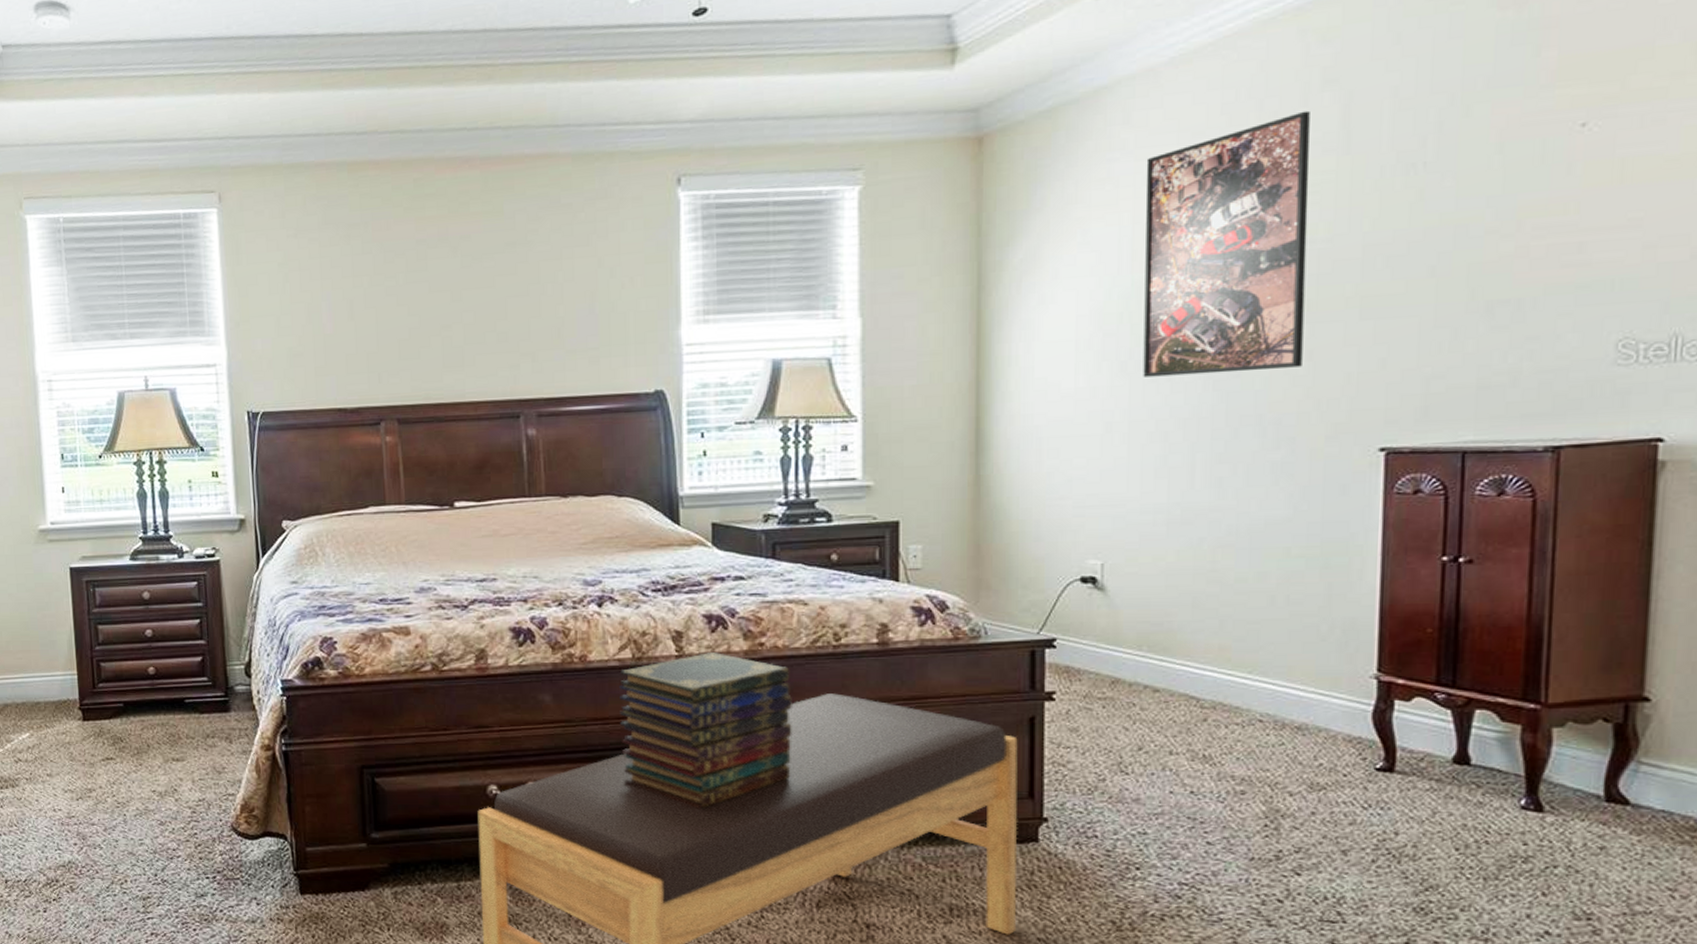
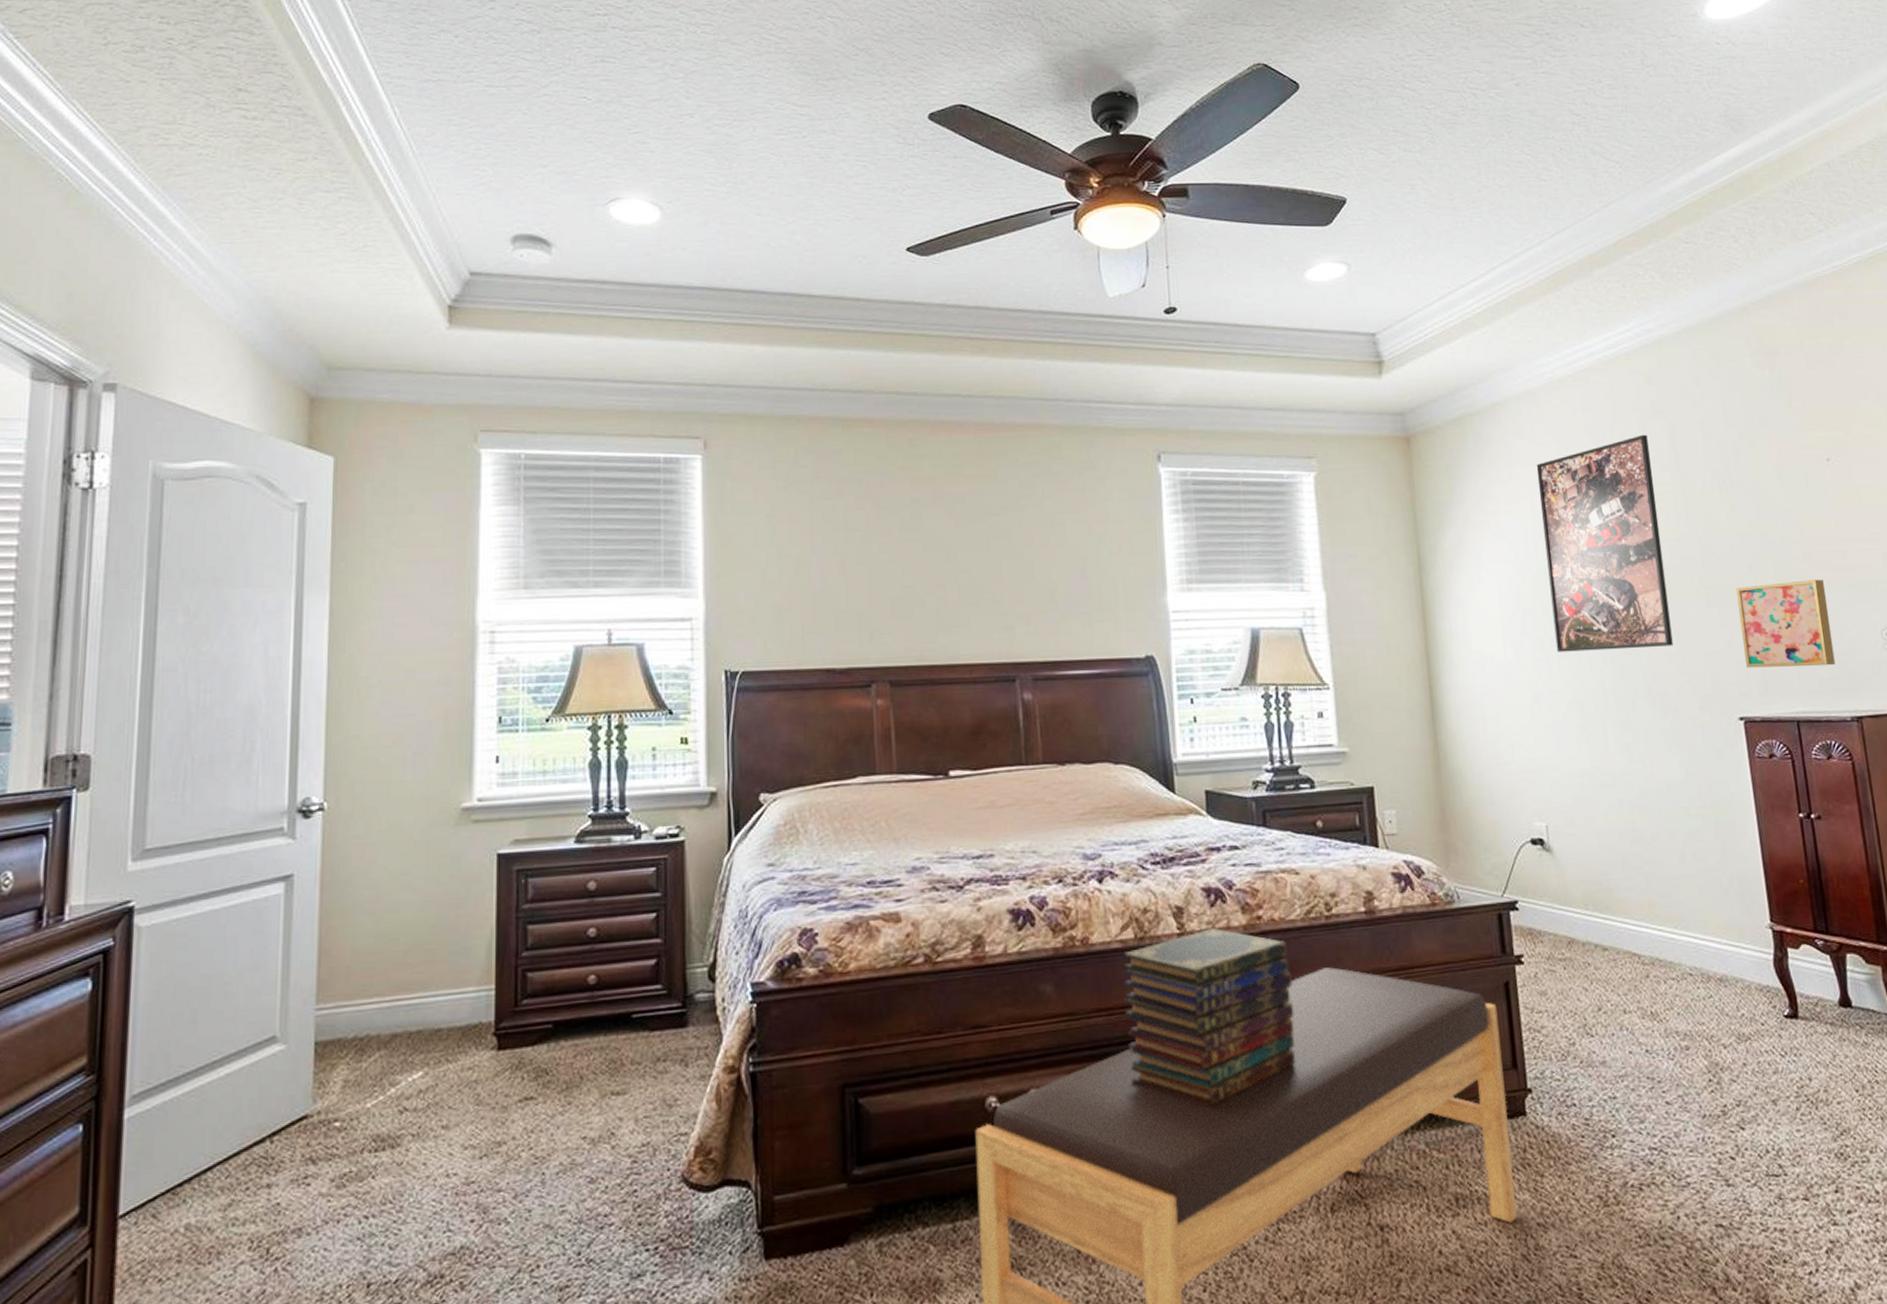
wall art: none [1401,280,1541,391] -> present [1735,579,1836,668]

